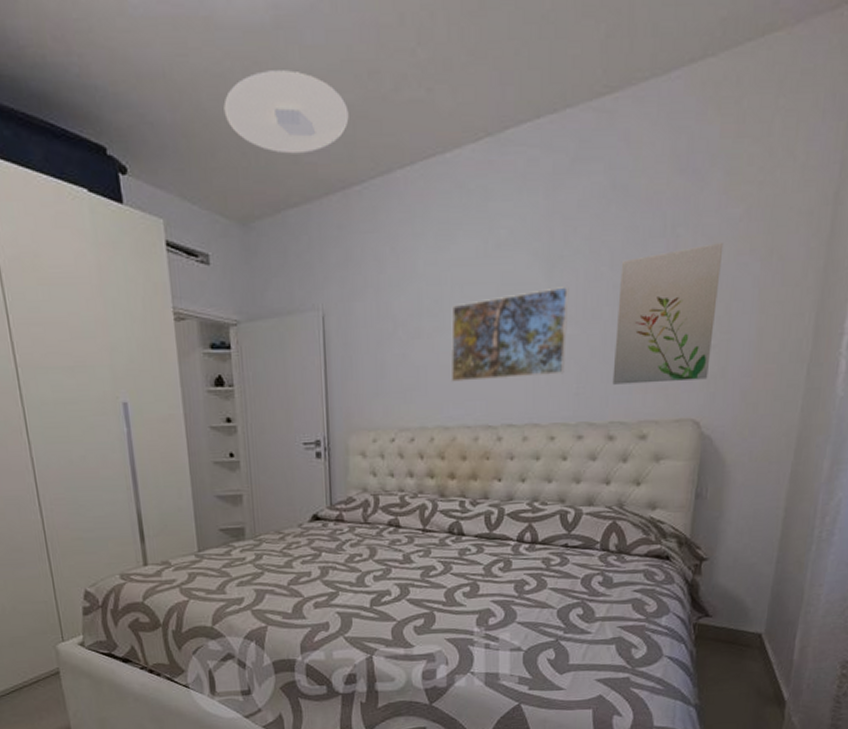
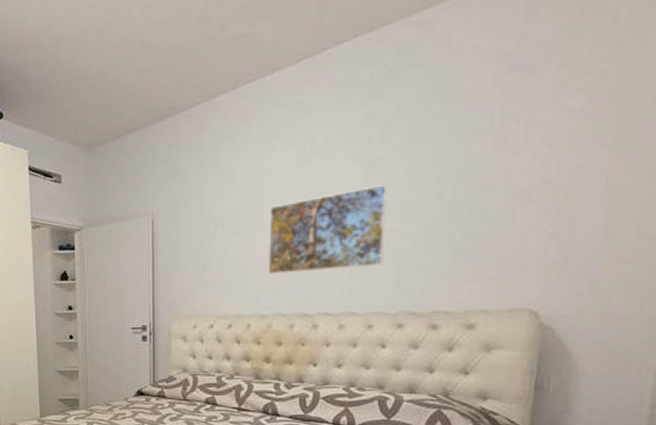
ceiling light: present [223,70,349,154] -> none [78,25,180,91]
wall art: present [612,243,724,385] -> none [435,133,562,275]

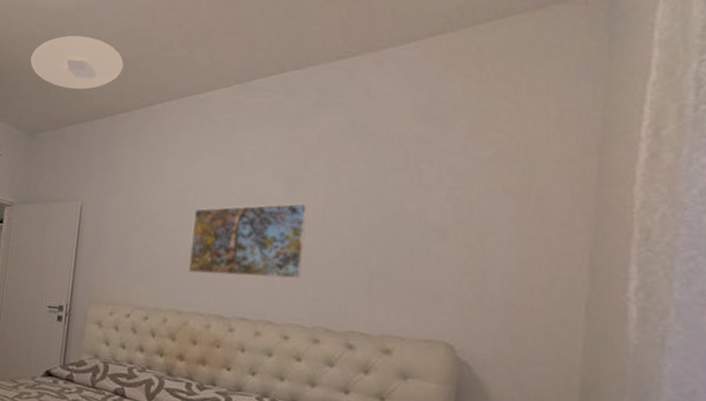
ceiling light: none [78,25,180,91] -> present [30,36,124,90]

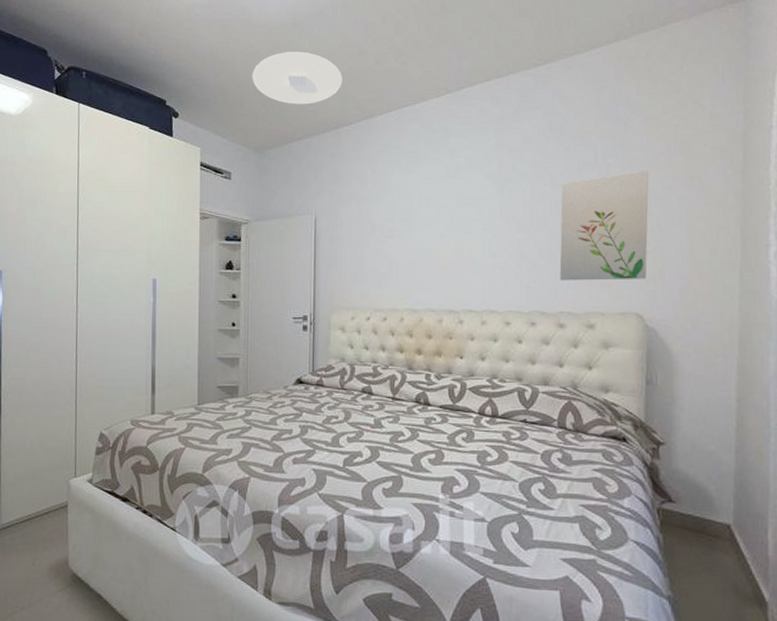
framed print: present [187,203,308,279] -> none [418,201,518,273]
wall art: none [352,179,472,304] -> present [559,171,649,281]

